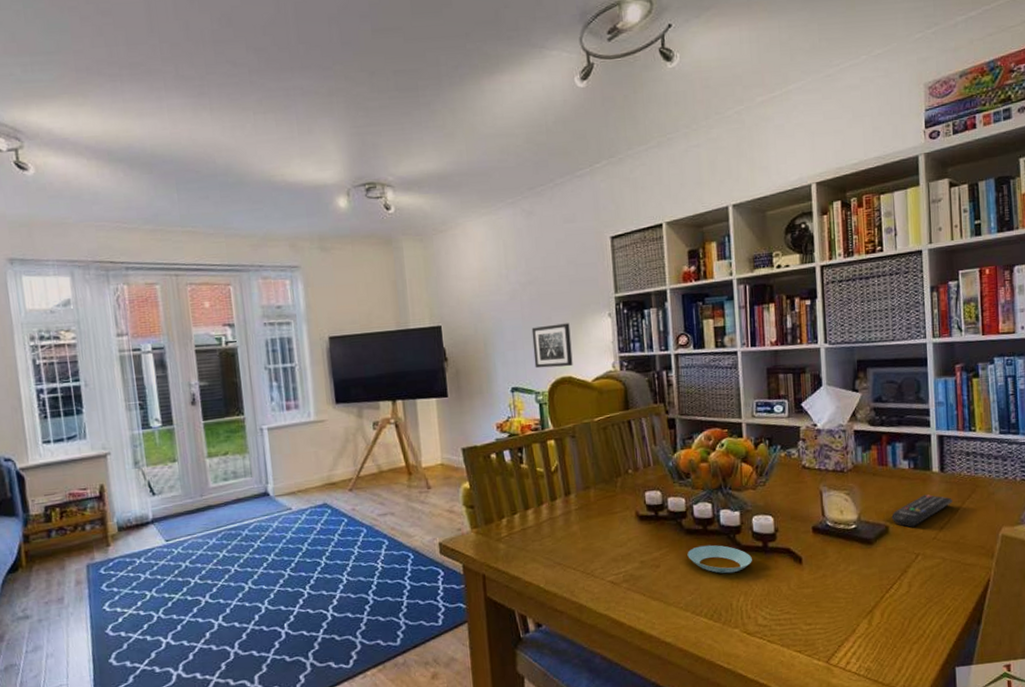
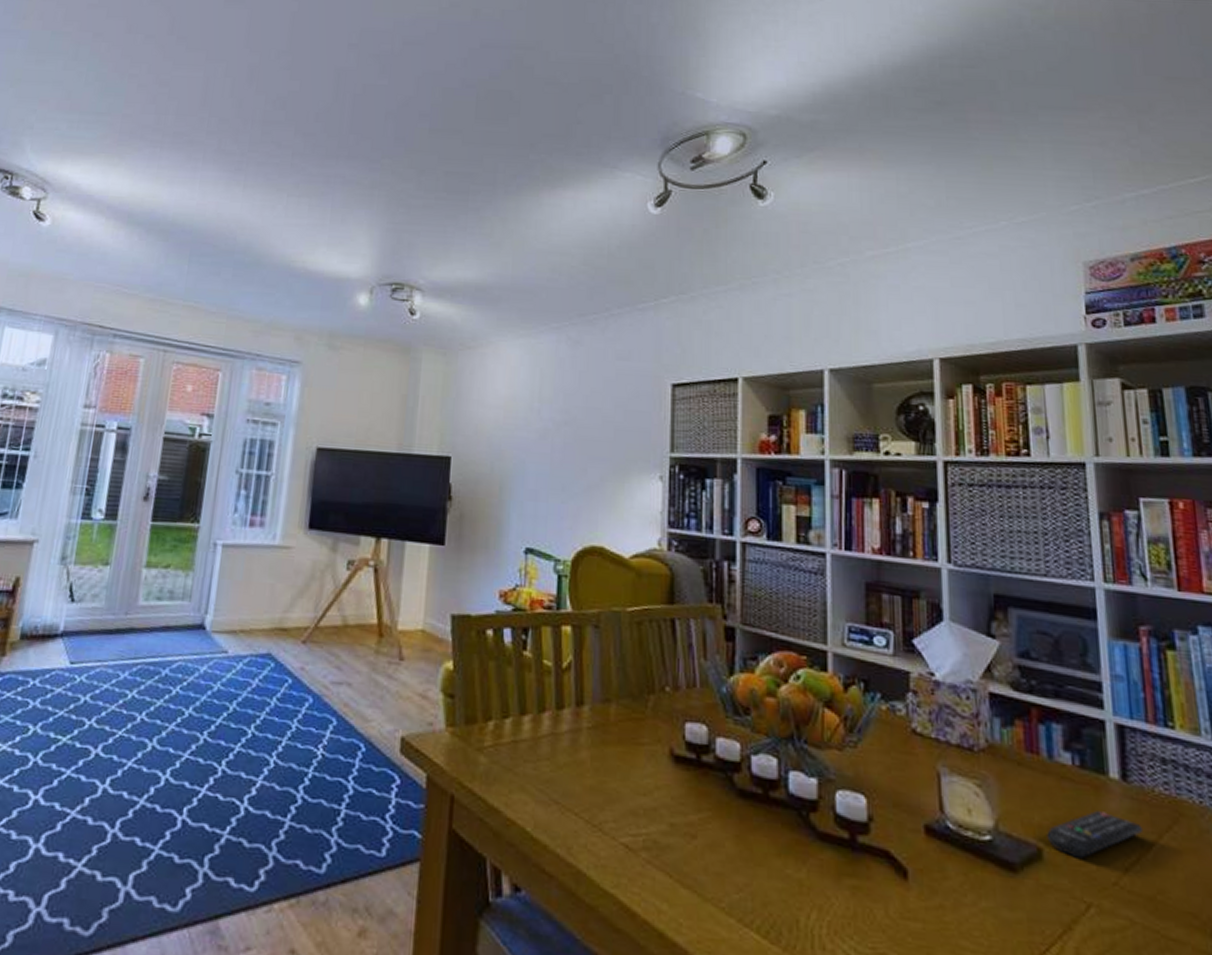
wall art: present [531,323,573,369] -> none [558,477,609,535]
saucer: present [687,545,752,574] -> none [738,818,832,872]

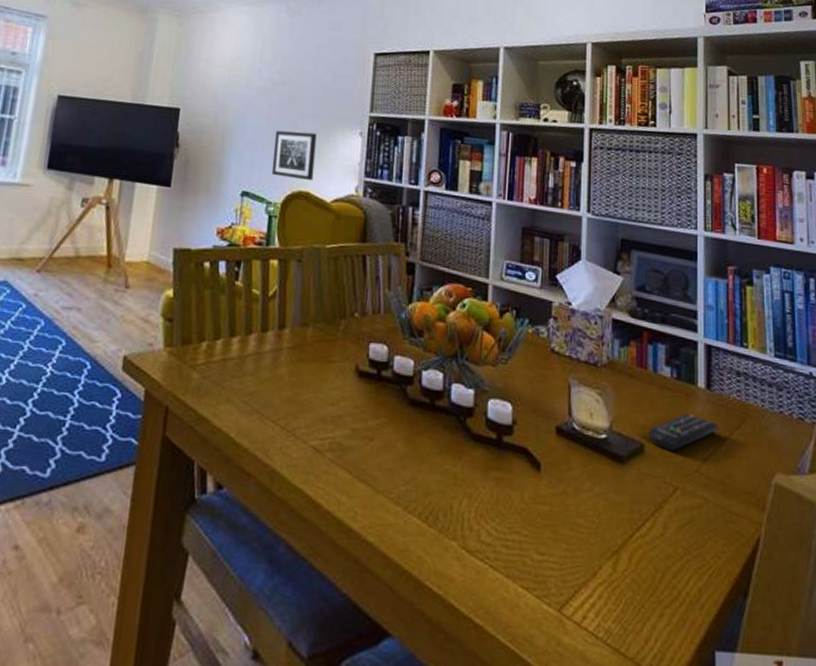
wall art: none [558,477,609,535] -> present [271,130,317,181]

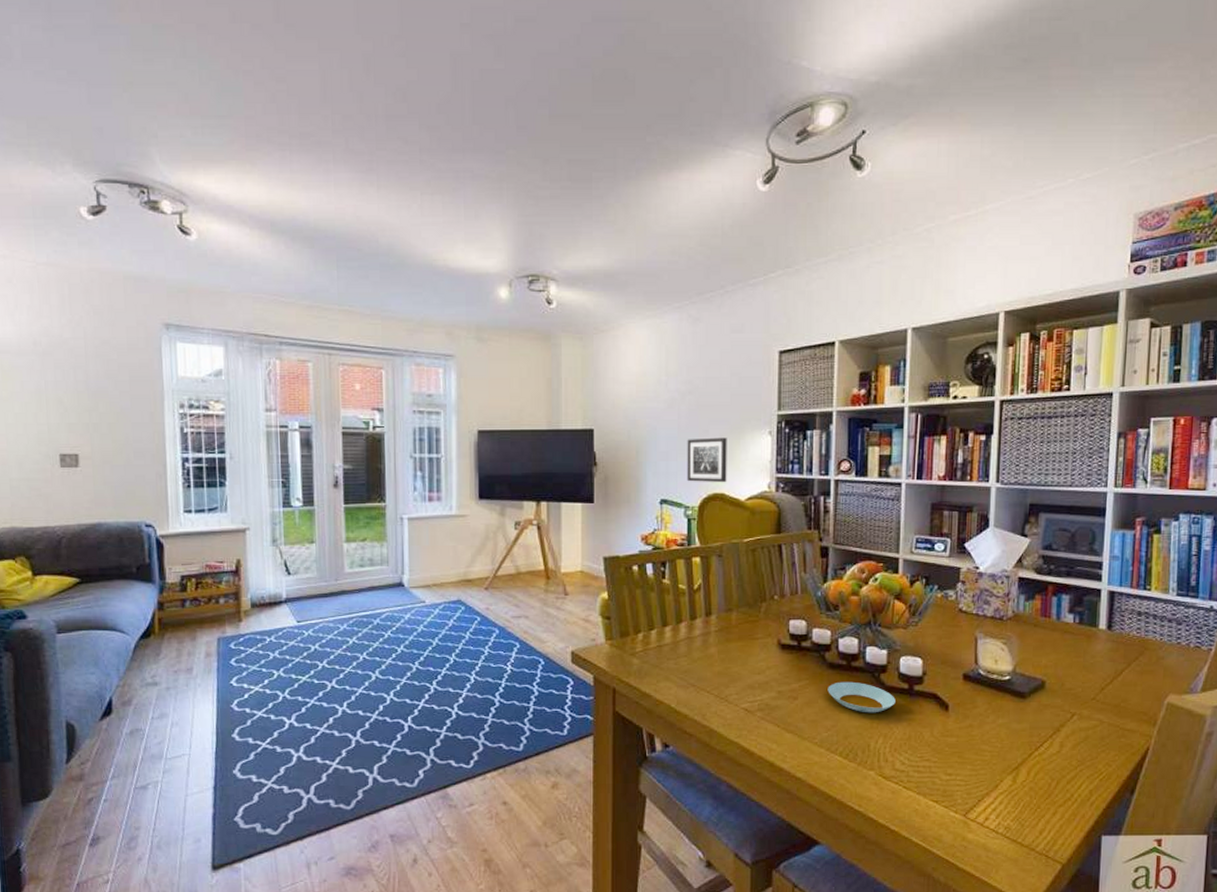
saucer: none [408,423,482,467] -> present [827,681,896,713]
remote control: present [648,414,719,452] -> none [1049,652,1117,685]

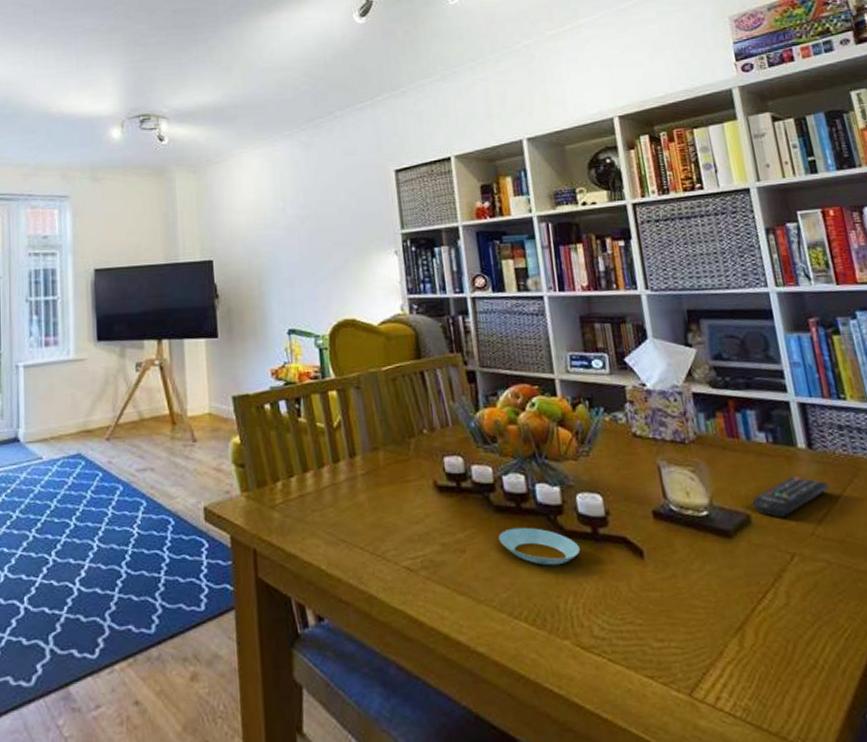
wall art: present [687,437,727,483] -> none [310,260,357,309]
remote control: none [1049,652,1117,685] -> present [752,477,829,518]

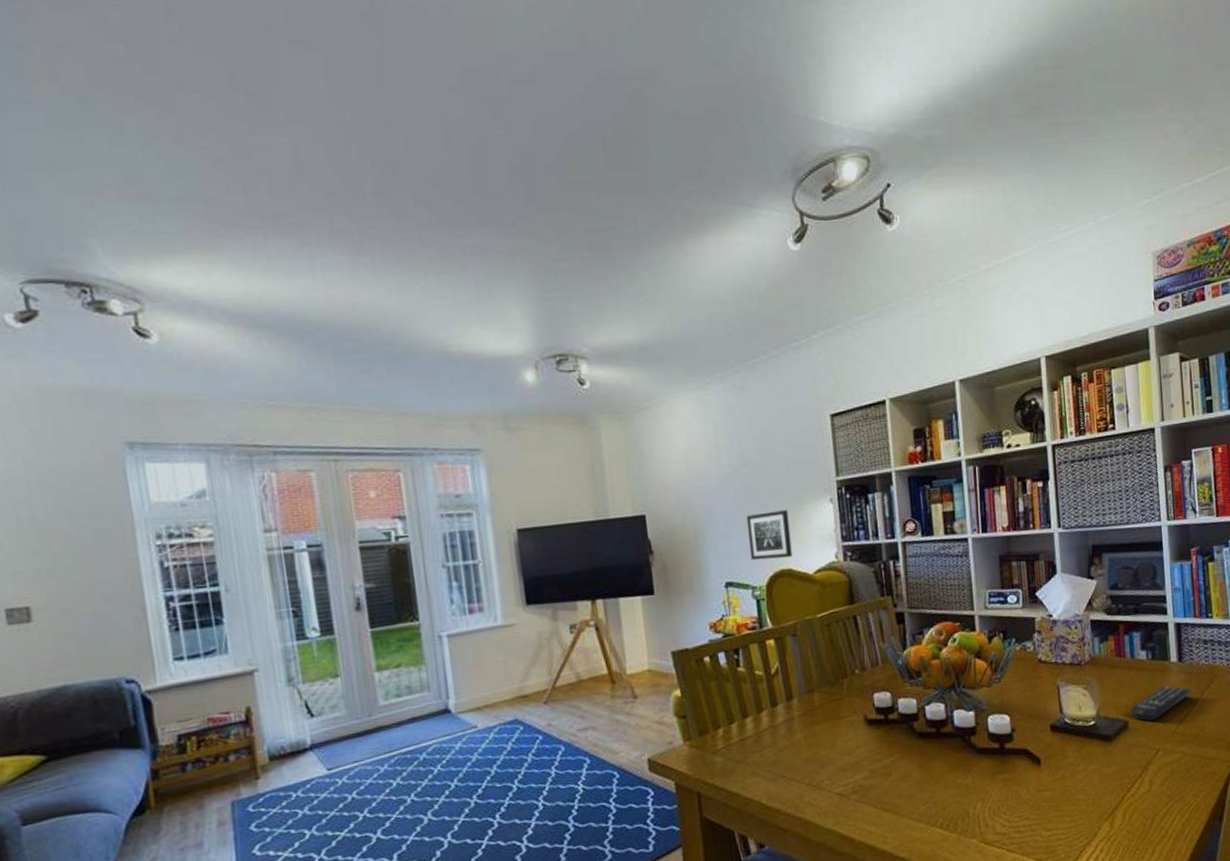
wall art: none [310,260,357,309] -> present [746,509,793,561]
saucer: present [498,527,580,566] -> none [920,748,989,780]

